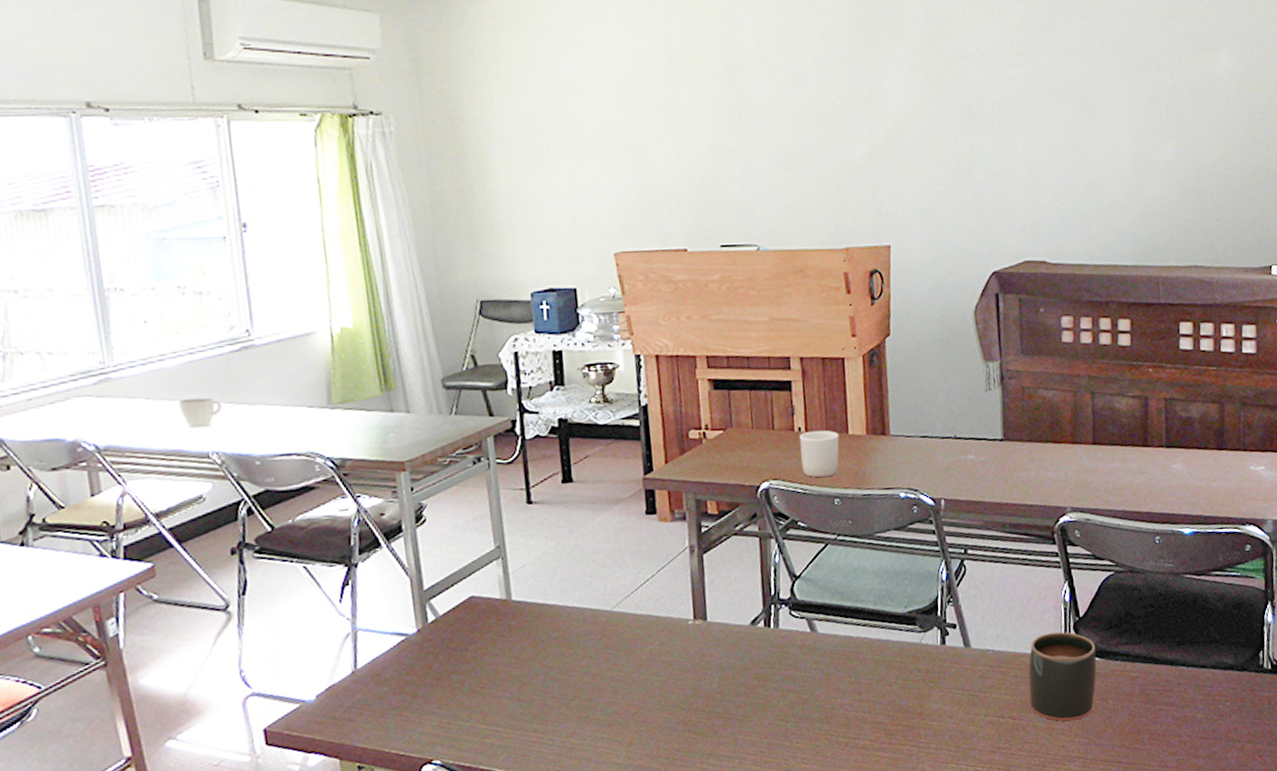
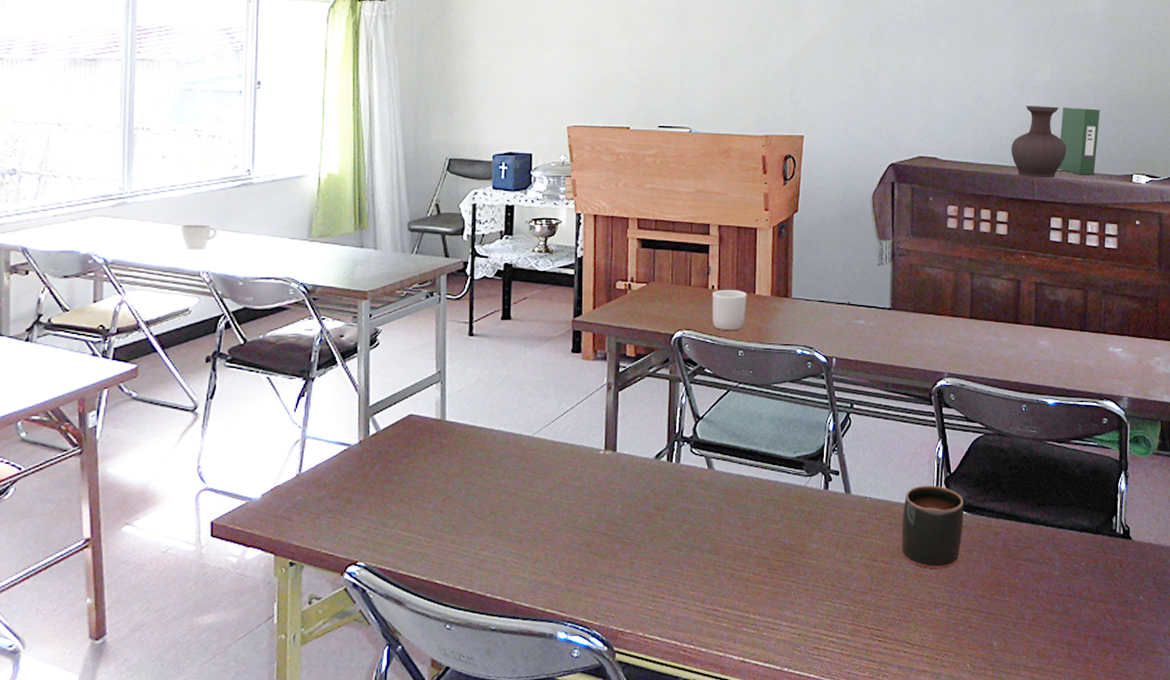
vase: none [1131,191,1195,278] -> present [1011,106,1067,178]
binder: none [1186,190,1233,271] -> present [1058,106,1101,175]

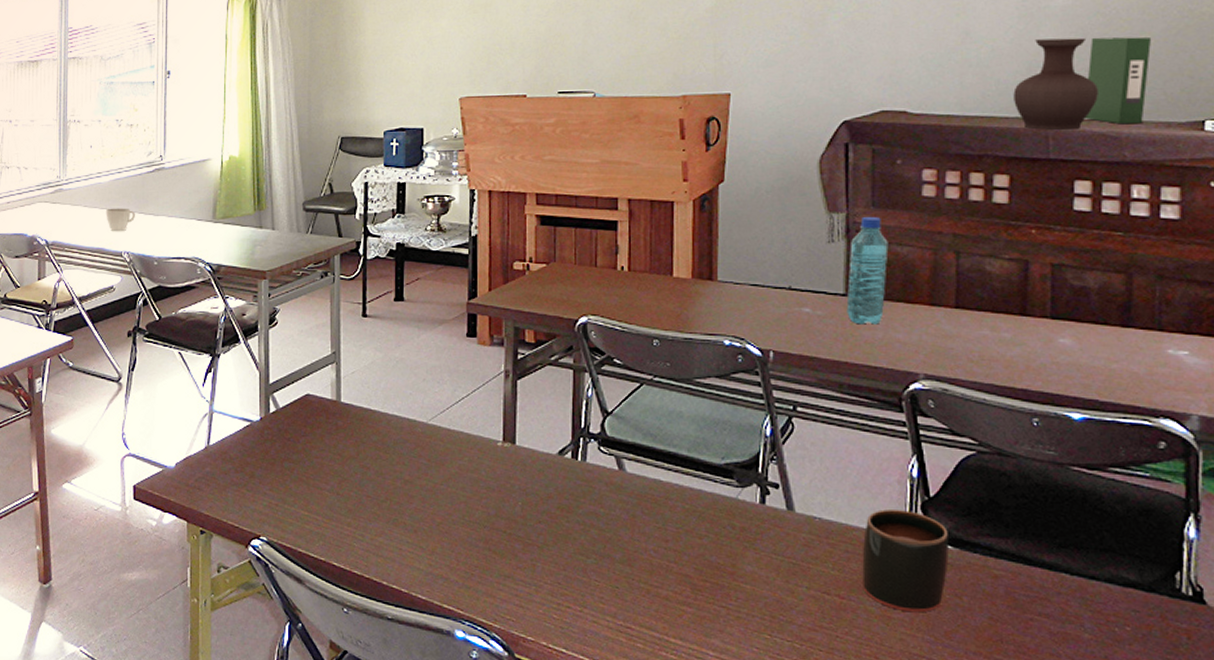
mug: present [711,289,747,331] -> none [621,270,663,318]
water bottle: none [891,243,923,333] -> present [846,216,889,325]

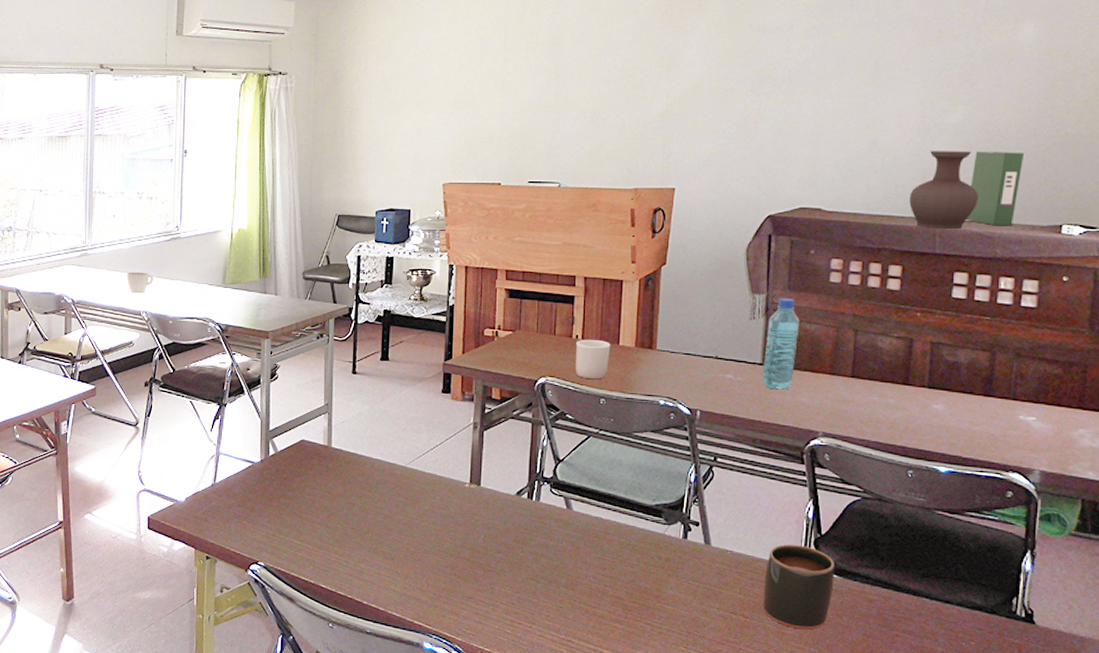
mug: none [621,270,663,318] -> present [575,339,611,380]

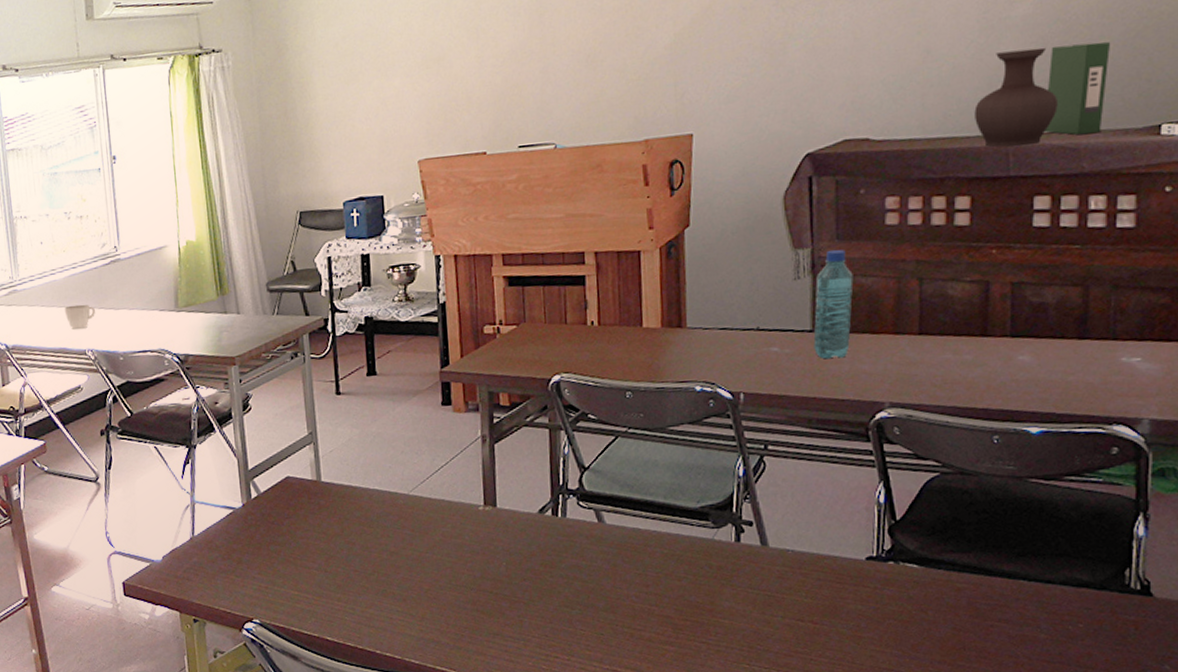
mug: present [575,339,611,380] -> none [591,323,633,371]
mug: present [763,544,834,630] -> none [833,535,915,631]

